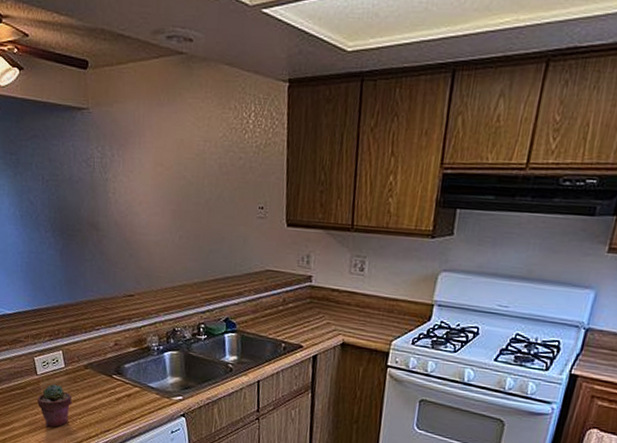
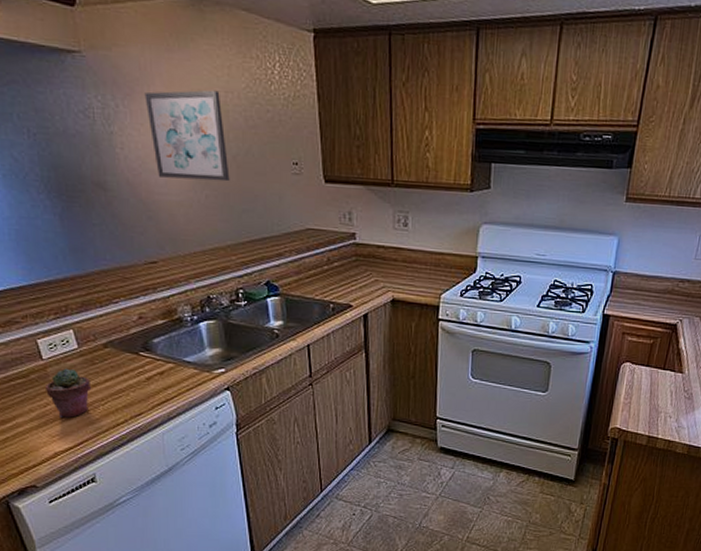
wall art: none [136,139,202,224] -> present [144,90,230,182]

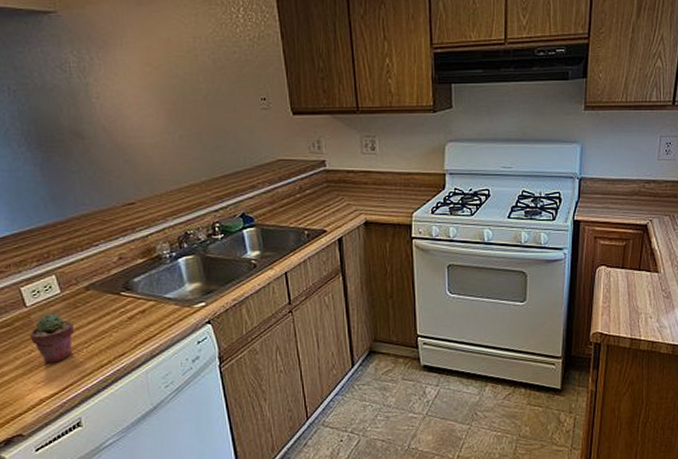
wall art: present [144,90,230,182] -> none [117,37,201,122]

